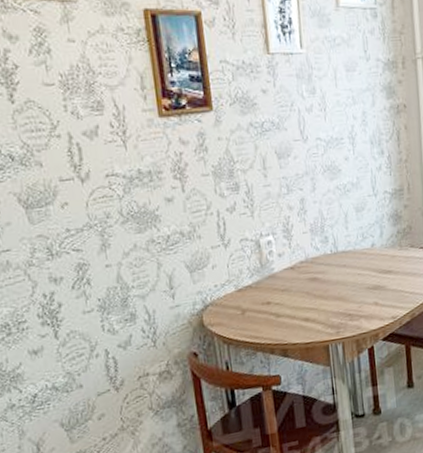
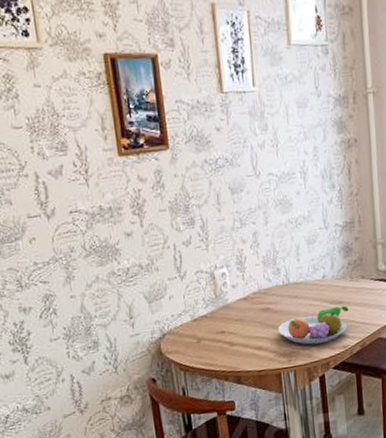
fruit bowl: none [326,275,398,316] -> present [278,305,349,345]

